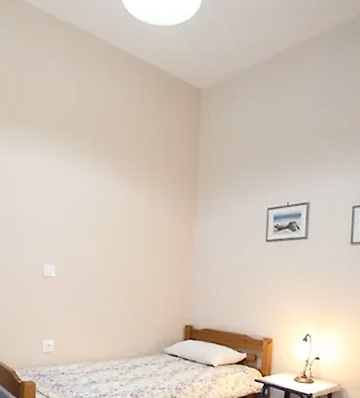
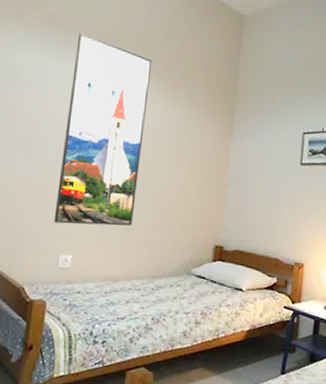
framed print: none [34,125,112,312] -> present [54,32,153,226]

